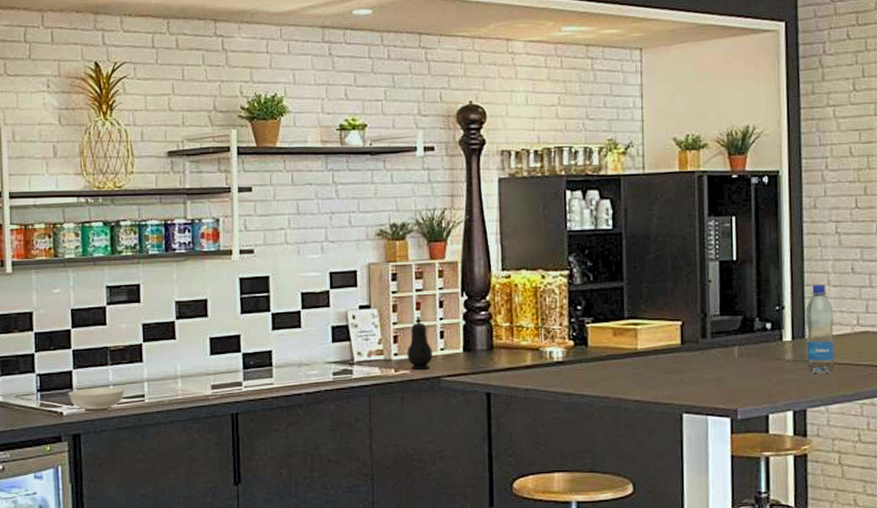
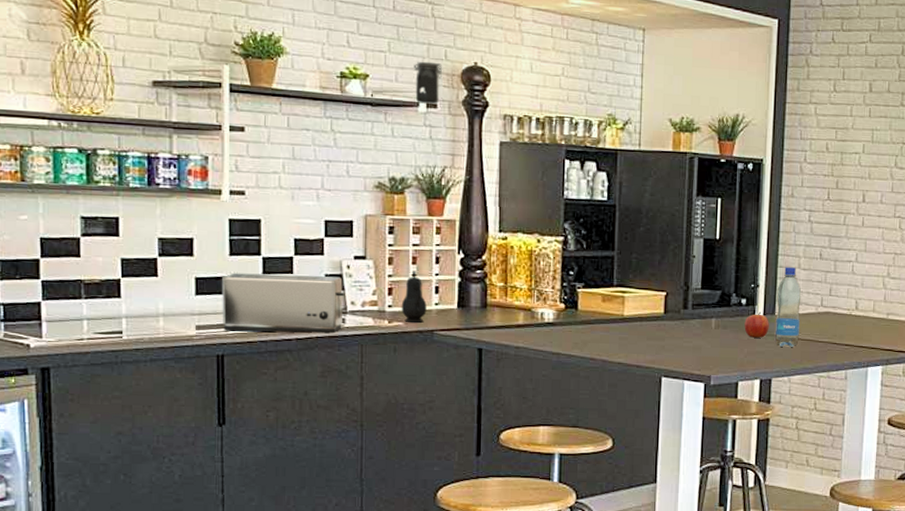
bowl: present [68,388,125,412] -> none [36,321,100,346]
toaster: none [235,328,352,389] -> present [222,273,345,334]
jar: none [409,105,438,149] -> present [413,61,442,105]
fruit: none [771,336,799,365] -> present [744,312,769,338]

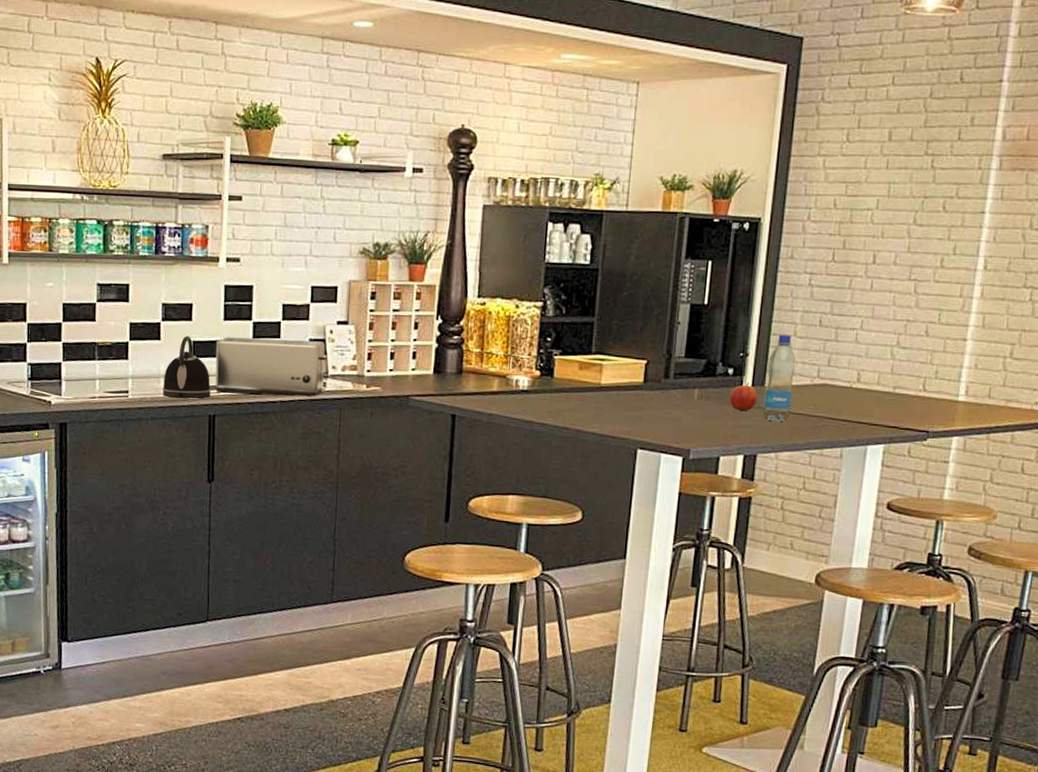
kettle: none [162,272,219,338] -> present [162,336,212,398]
coffeepot: present [401,271,427,323] -> none [379,336,404,388]
jar: present [413,61,442,105] -> none [402,125,430,170]

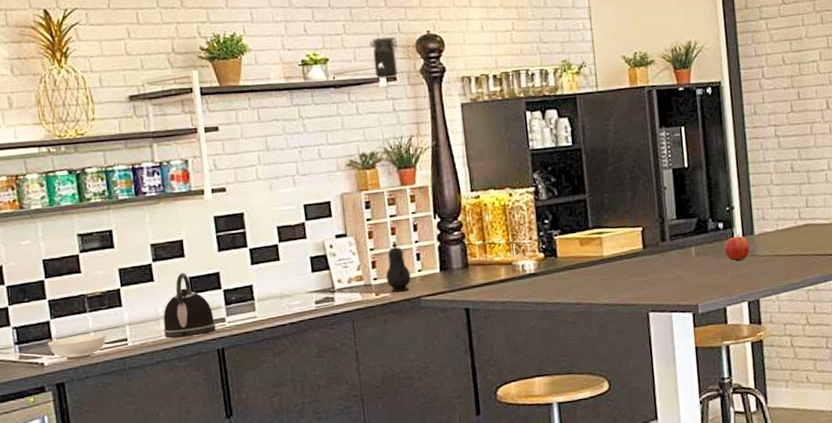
bowl: none [57,380,110,404] -> present [47,333,106,361]
toaster: present [215,337,327,397] -> none [214,257,332,325]
coffeepot: none [379,336,404,388] -> present [385,241,411,293]
jar: none [402,125,430,170] -> present [369,37,399,79]
bottle: present [763,334,796,422] -> none [753,184,782,267]

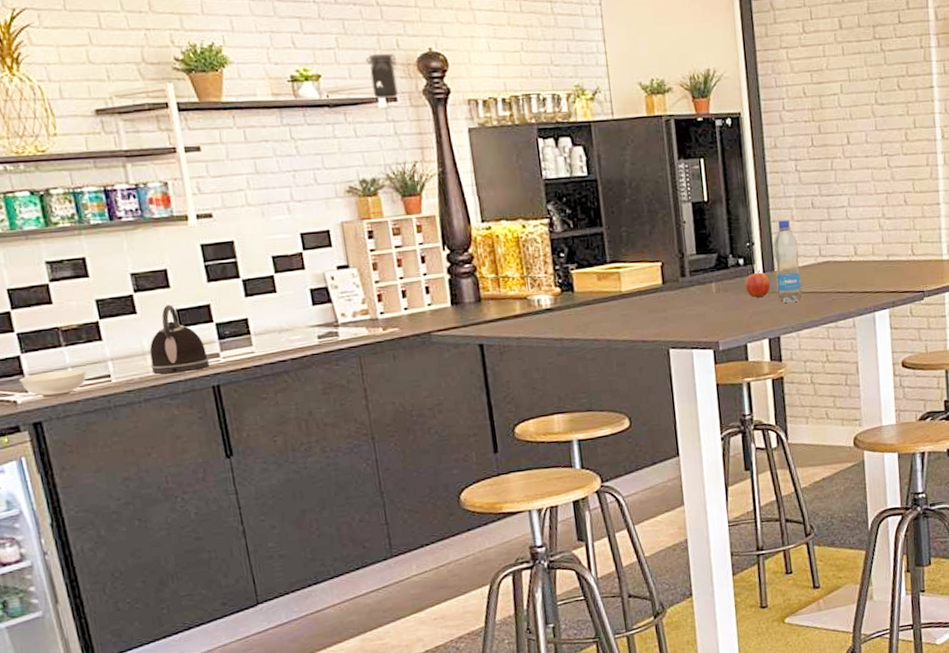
coffeepot: present [385,241,411,293] -> none [393,273,421,327]
bottle: none [753,184,782,267] -> present [773,220,802,304]

